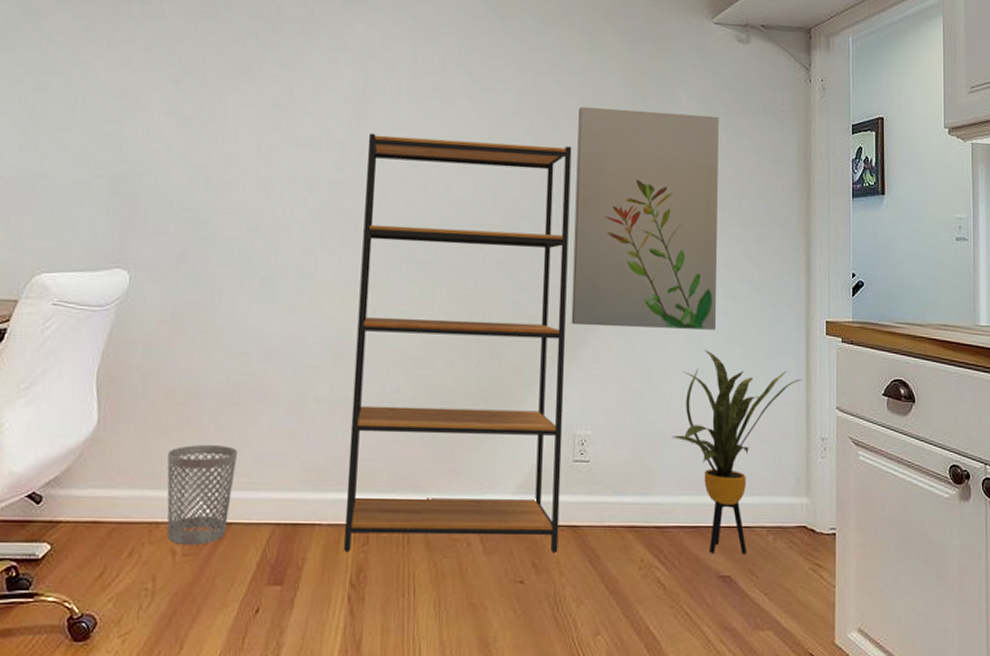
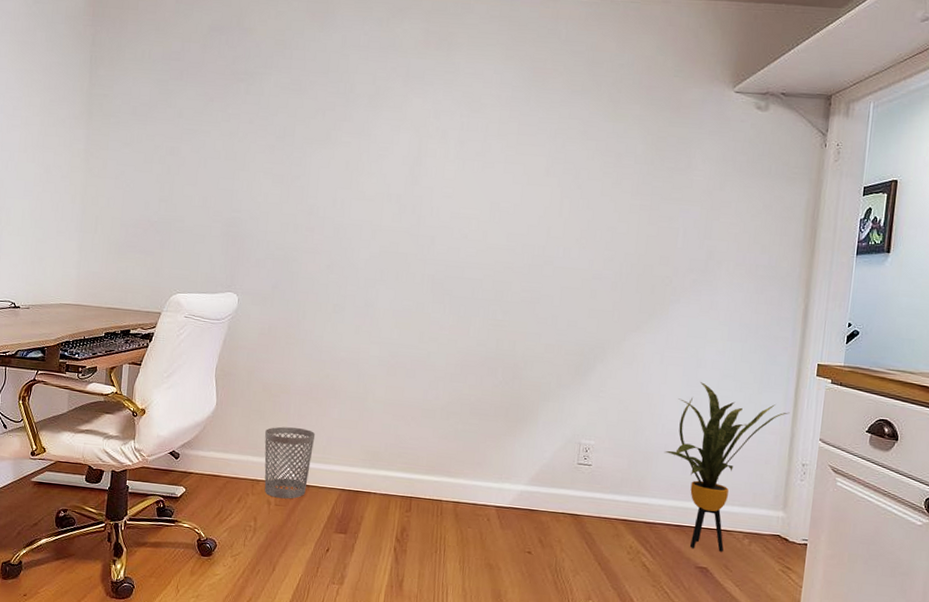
bookshelf: present [343,133,572,553] -> none [392,190,593,534]
wall art: present [571,106,719,330] -> none [583,168,732,366]

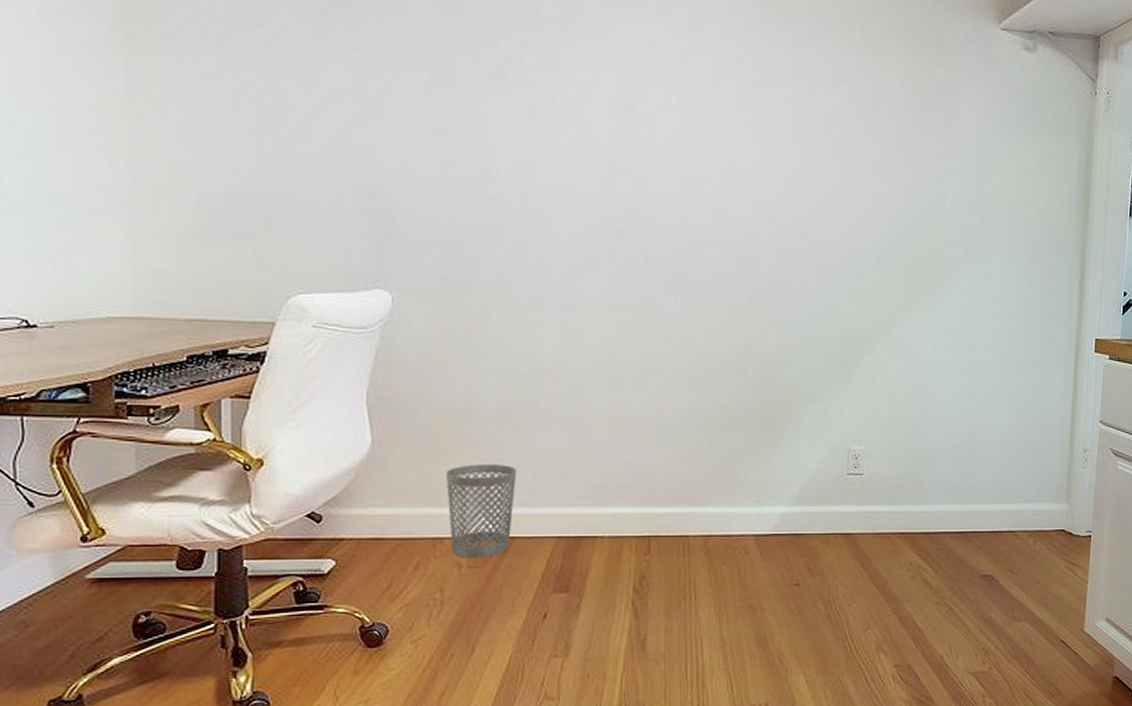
house plant: present [664,382,790,552] -> none [942,368,1070,556]

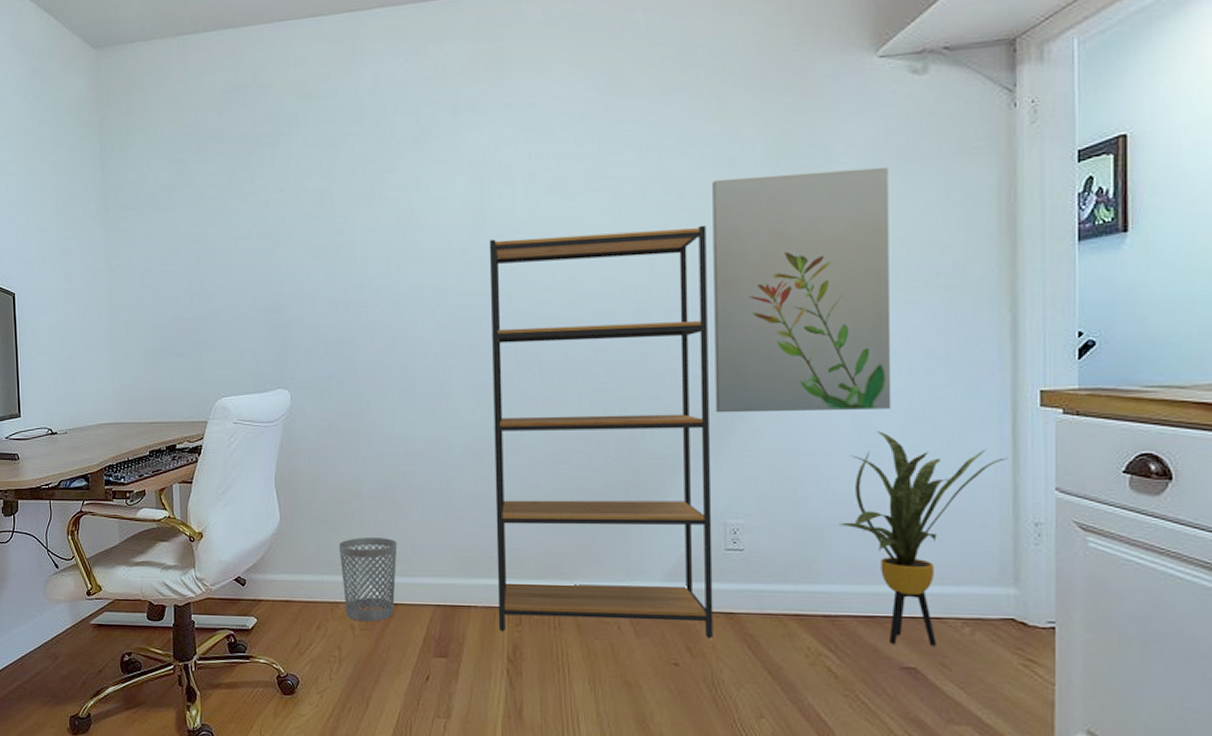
bookshelf: none [625,146,850,561] -> present [489,225,713,639]
wall art: none [847,118,1001,348] -> present [712,167,892,413]
house plant: none [942,368,1070,556] -> present [839,431,1008,646]

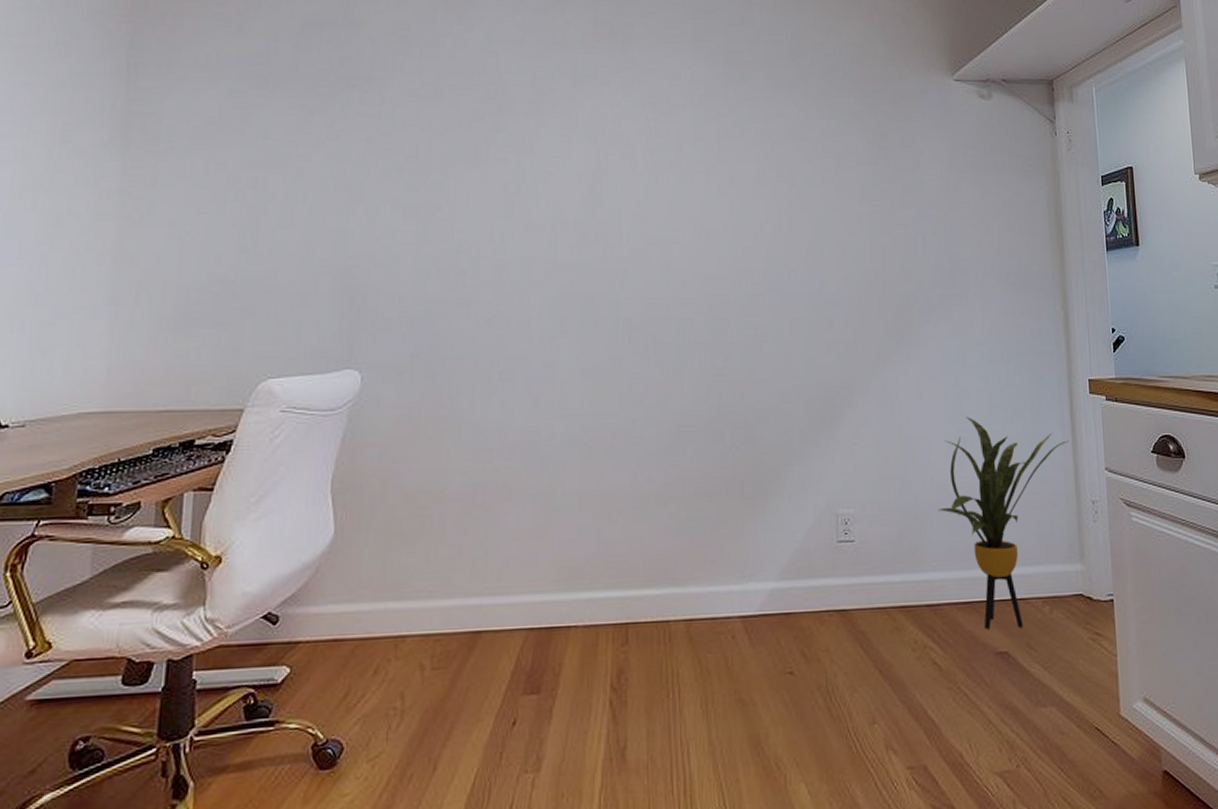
wastebasket: present [338,538,398,622] -> none [410,549,486,658]
bookshelf: present [489,225,713,639] -> none [601,212,827,653]
wall art: present [712,167,892,413] -> none [821,172,977,400]

